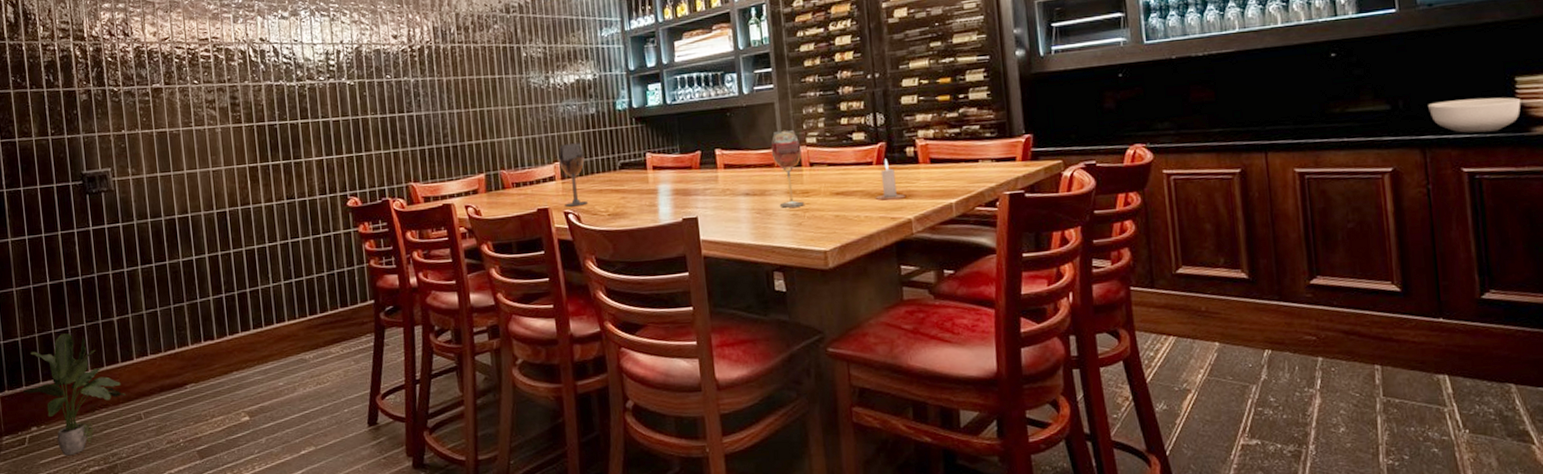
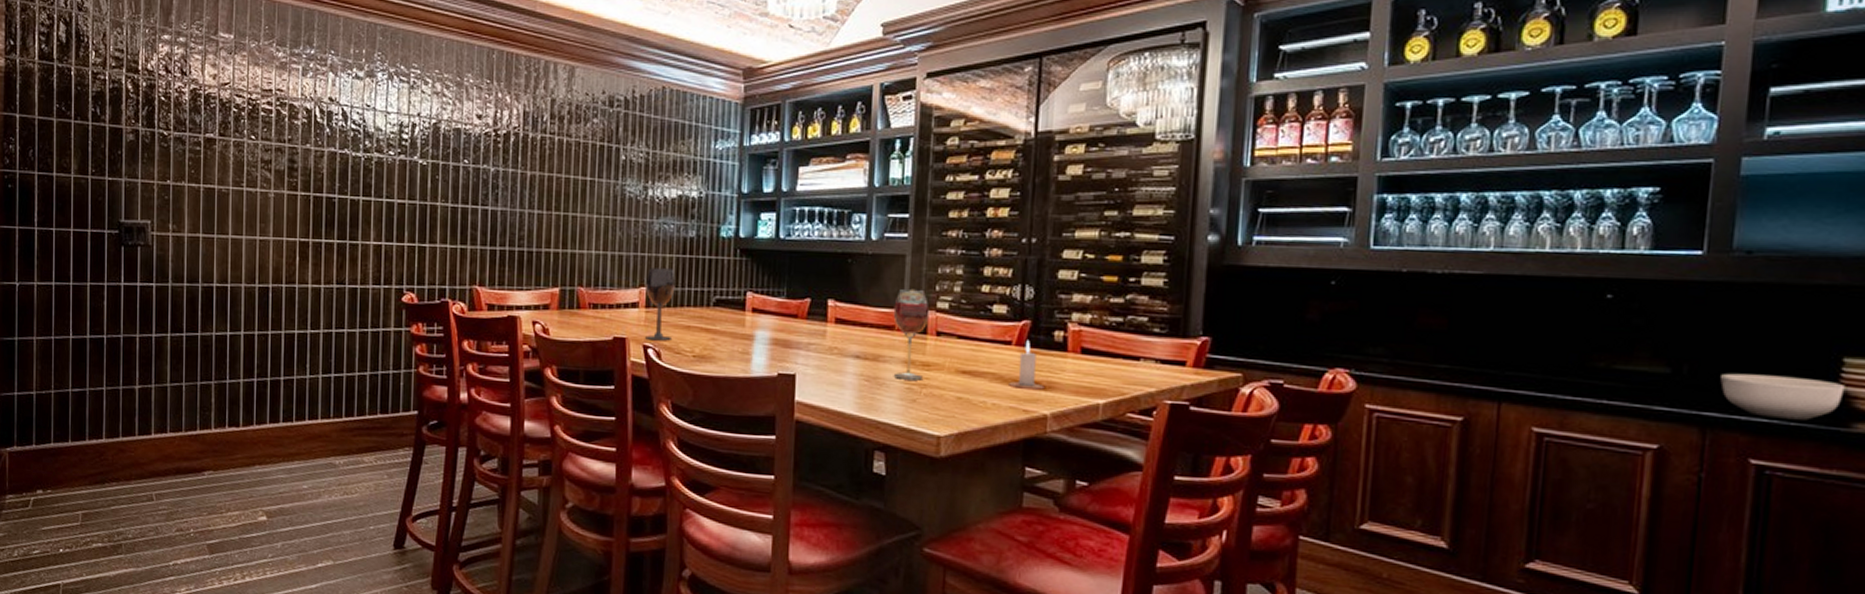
potted plant: present [22,332,126,456] -> none [32,393,139,527]

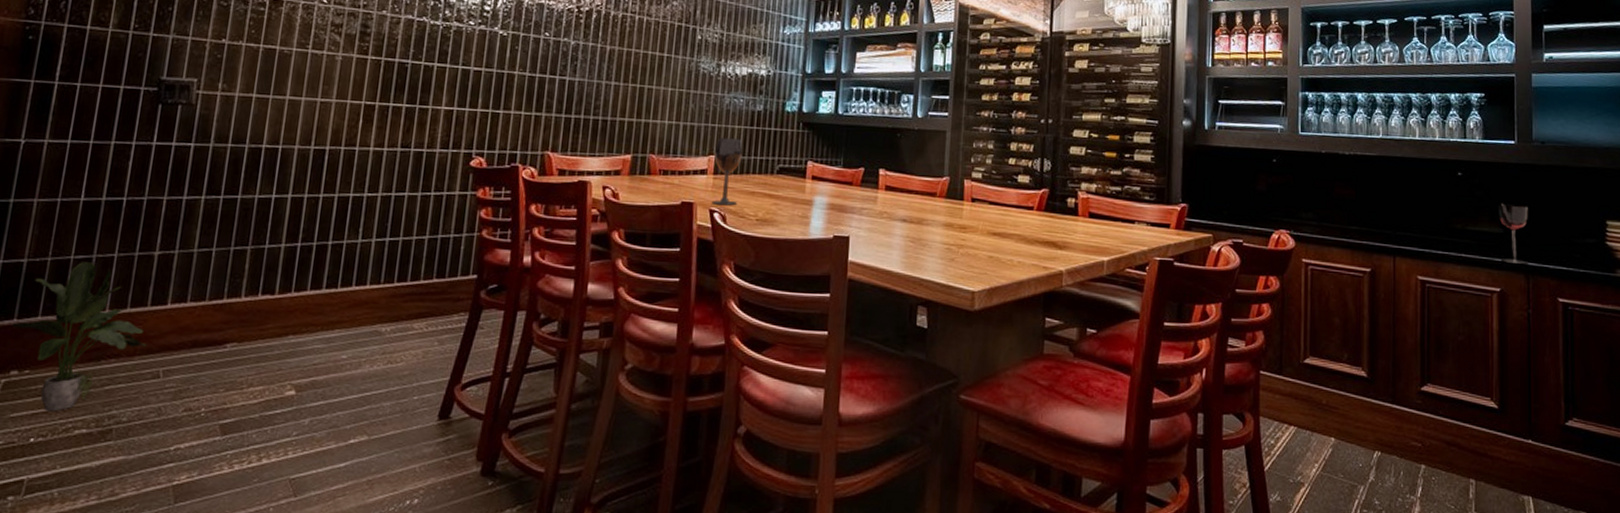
potted plant: none [32,393,139,527] -> present [11,260,146,412]
wineglass: present [893,288,930,381] -> none [934,160,966,242]
candle: present [1009,340,1045,390] -> none [1031,206,1060,249]
wineglass: none [1662,334,1717,414] -> present [1498,203,1530,264]
bowl: present [1720,373,1846,422] -> none [1534,232,1610,269]

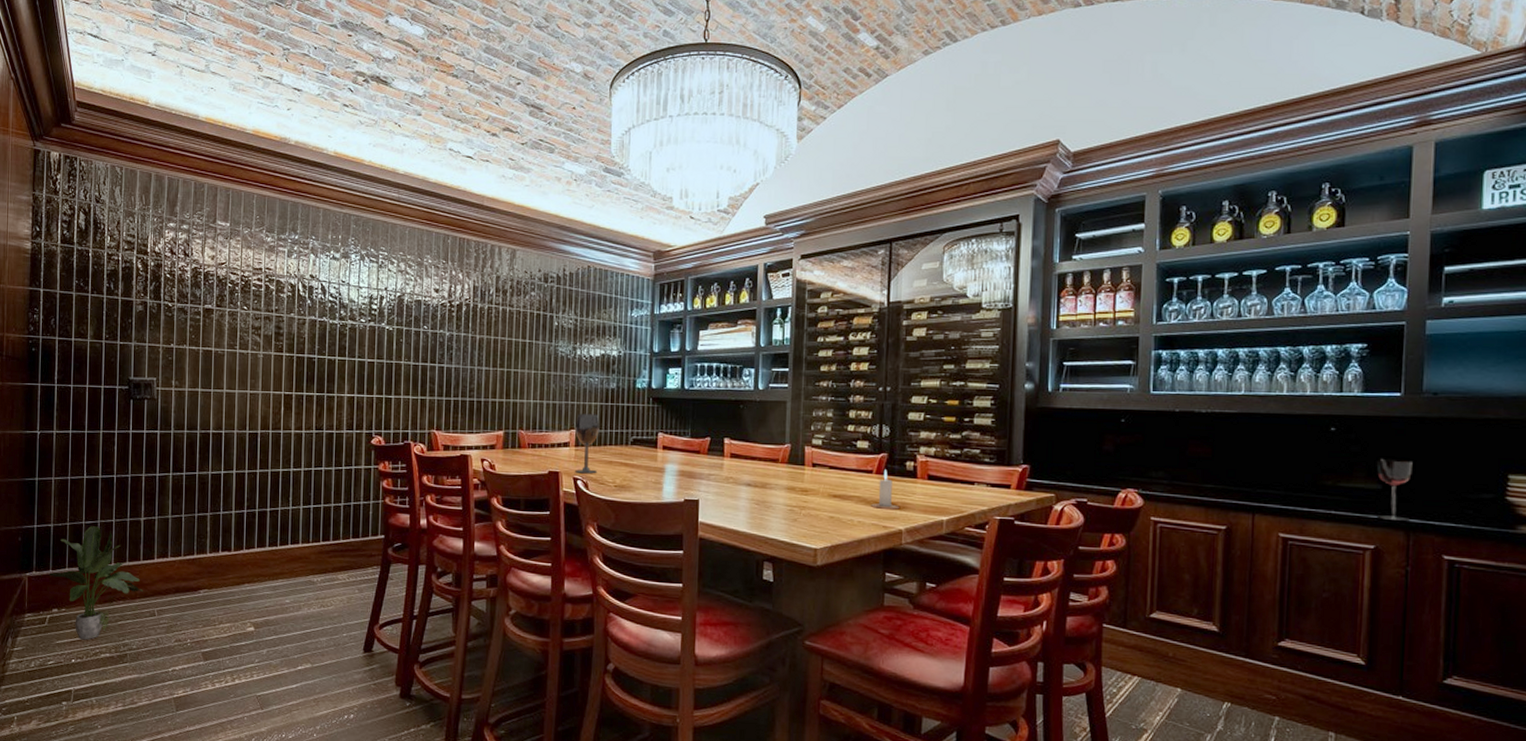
candle: none [1031,206,1060,249] -> present [871,469,900,510]

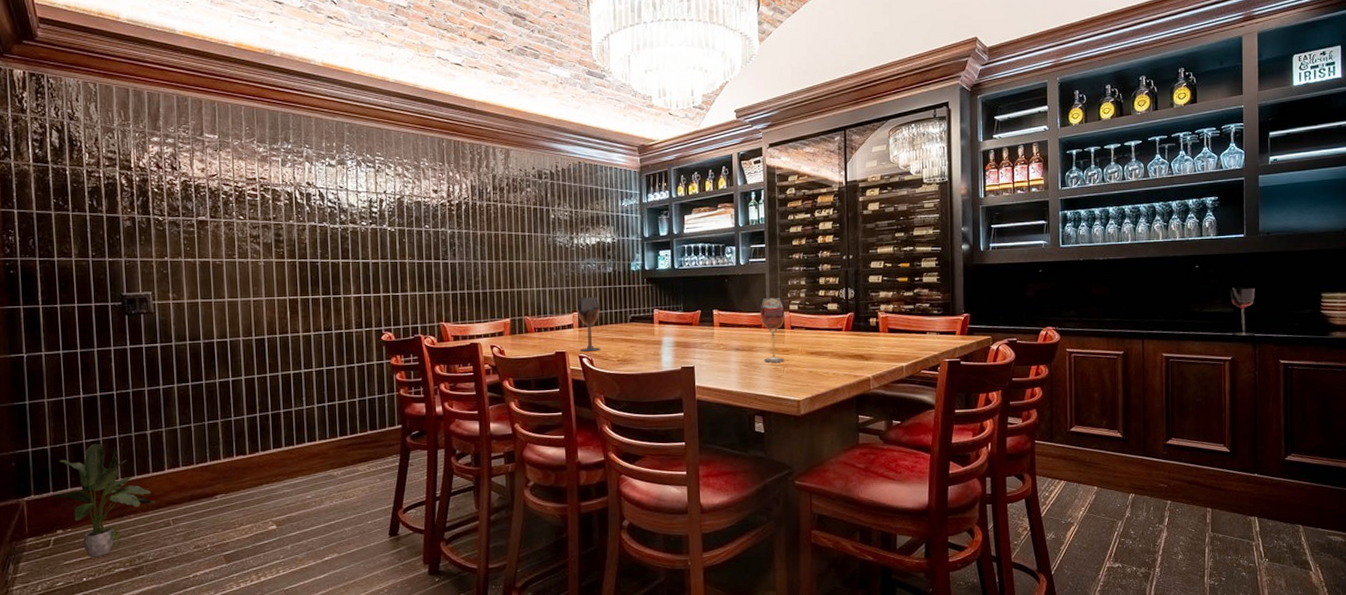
wineglass: none [777,428,807,503] -> present [760,297,785,363]
candle: present [871,469,900,510] -> none [843,326,867,361]

